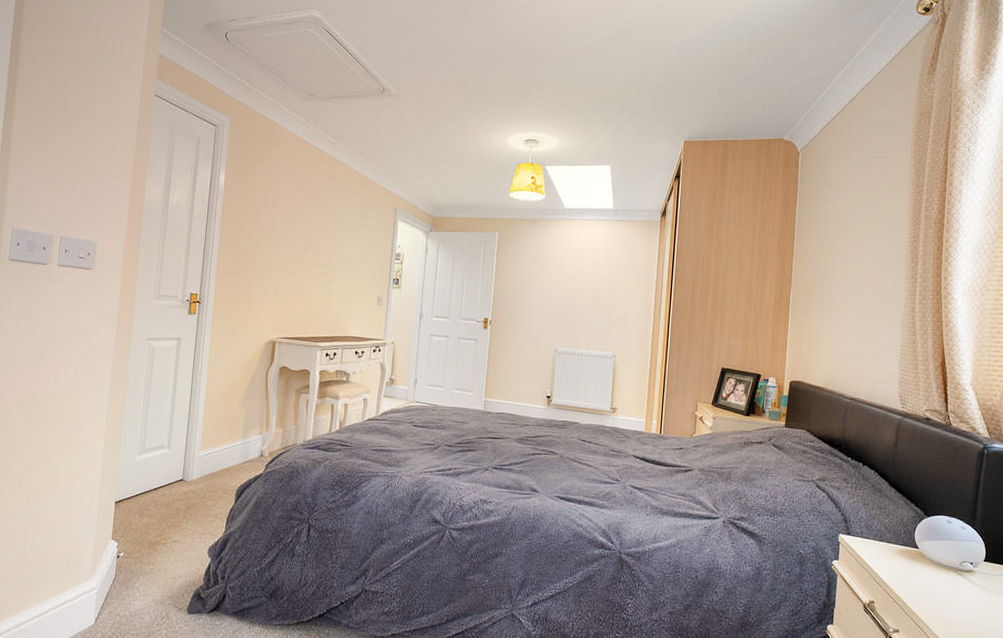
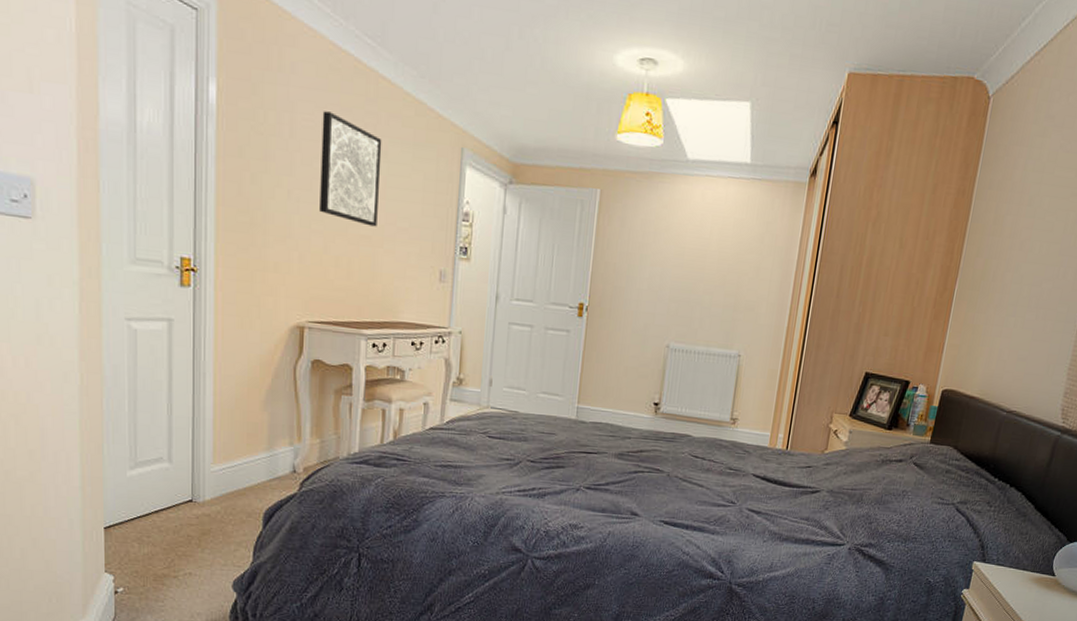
wall art: none [291,187,338,266] -> present [319,111,382,227]

